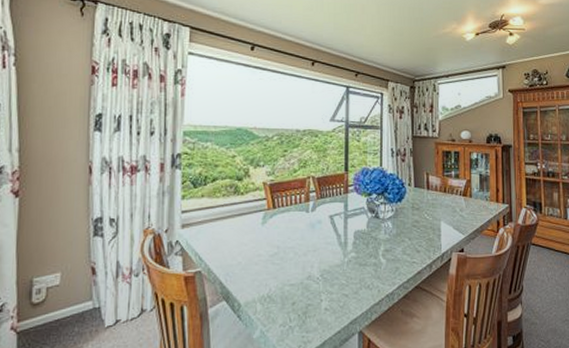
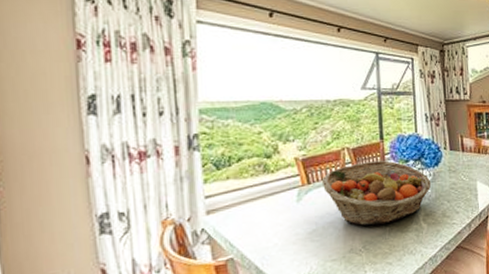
fruit basket: none [286,192,393,255] -> present [321,161,432,226]

